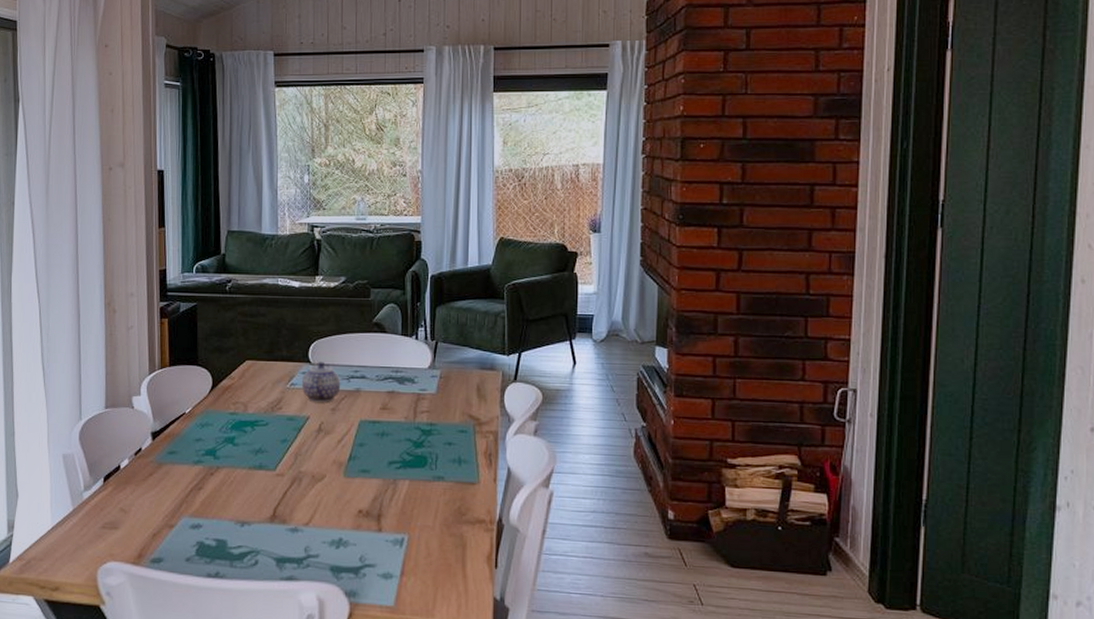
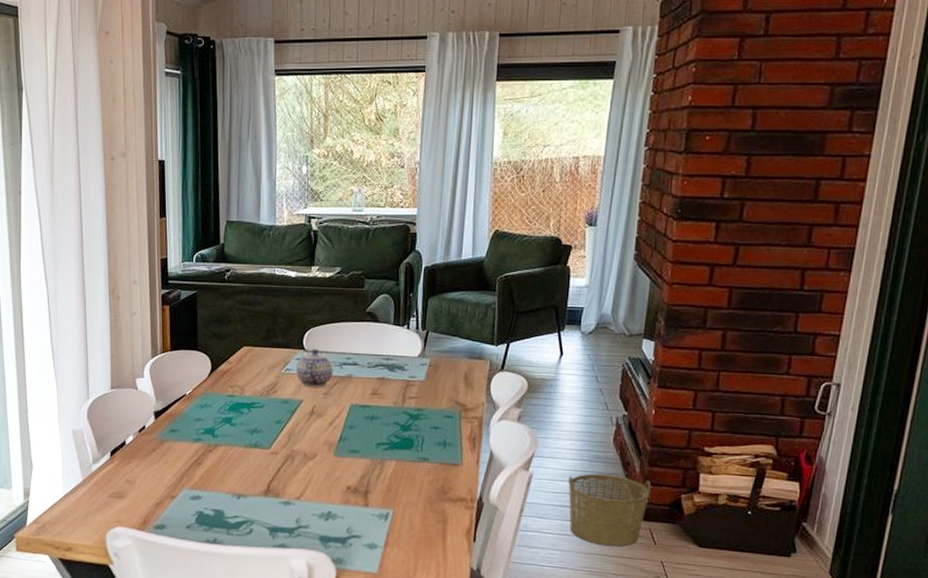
basket: none [590,490,677,570] -> present [568,473,652,547]

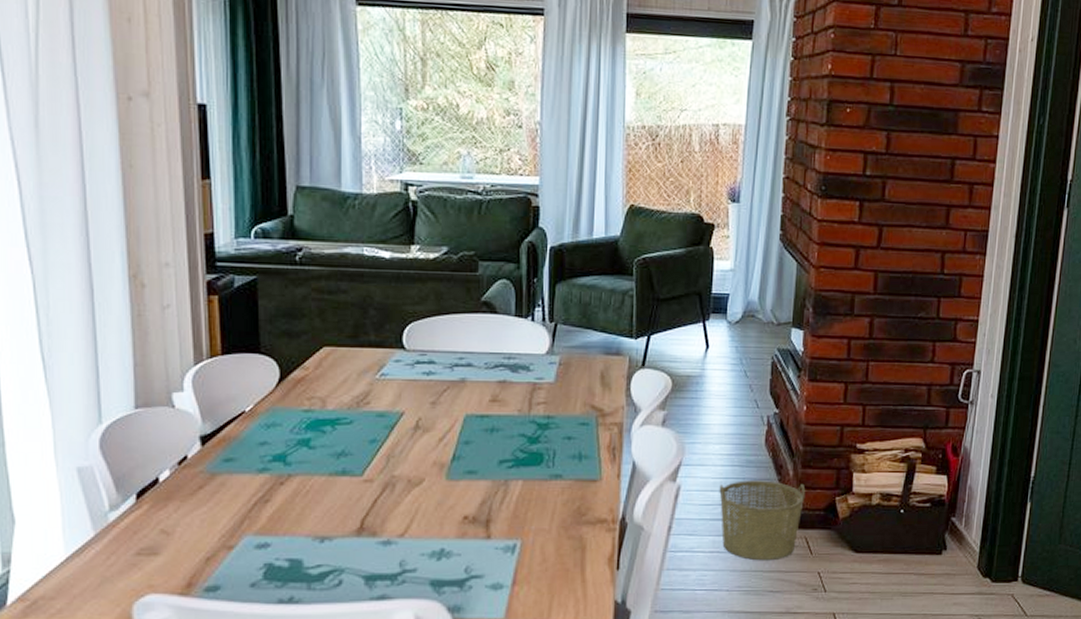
teapot: present [295,348,334,387] -> none [393,346,443,395]

